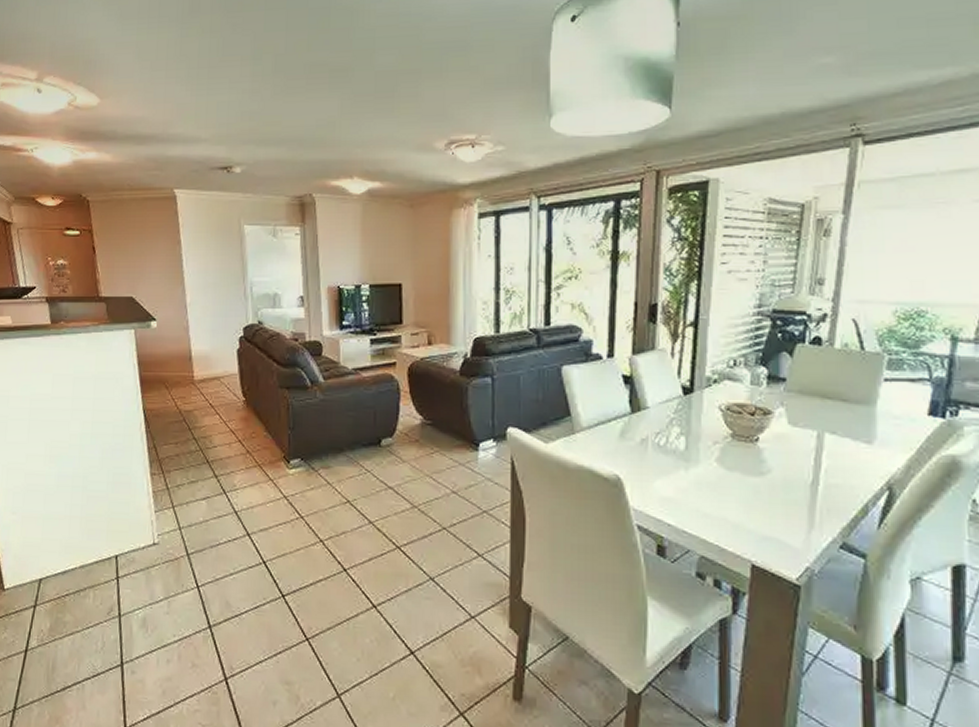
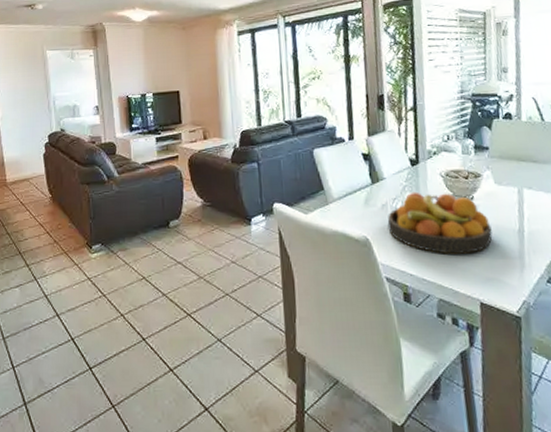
fruit bowl: none [646,426,777,506] -> present [387,191,493,254]

